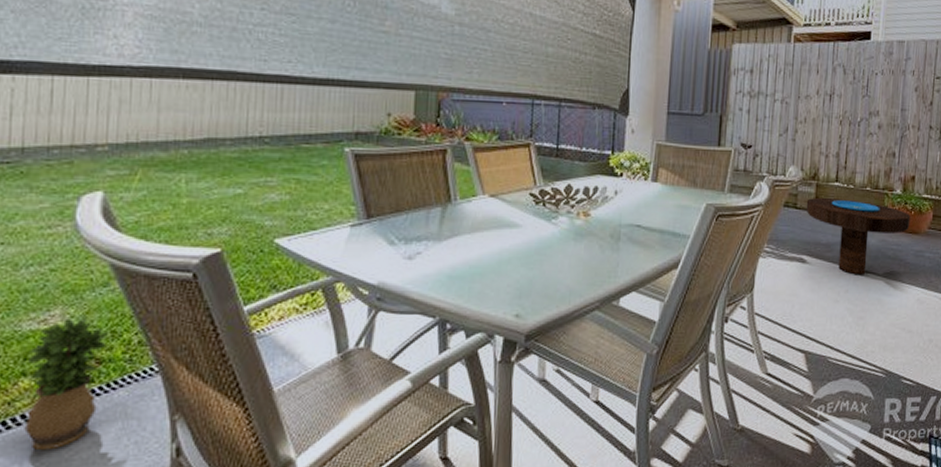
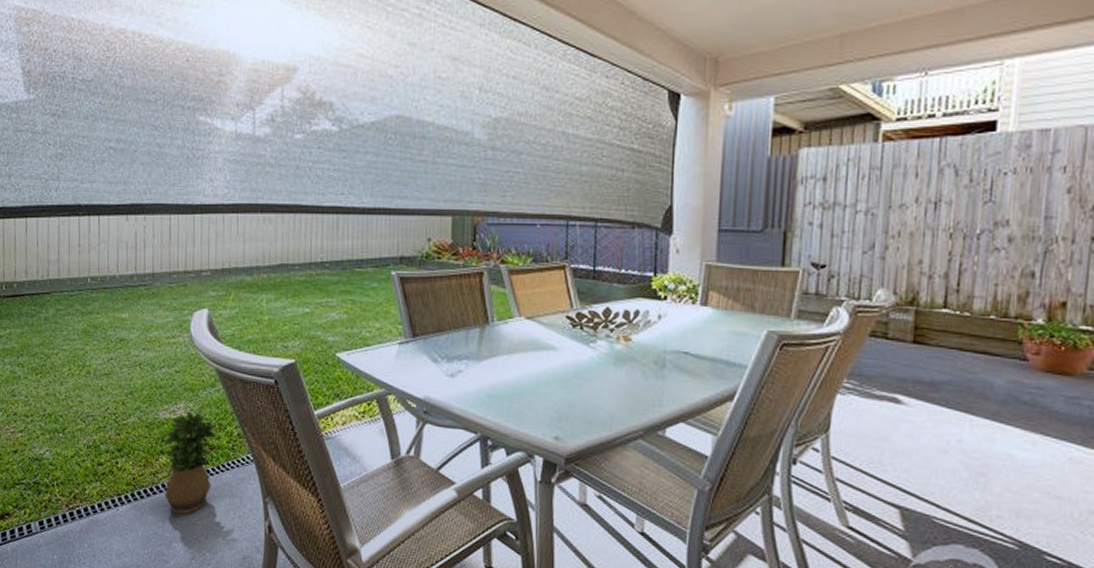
side table: present [806,197,911,275] -> none [900,326,1059,423]

